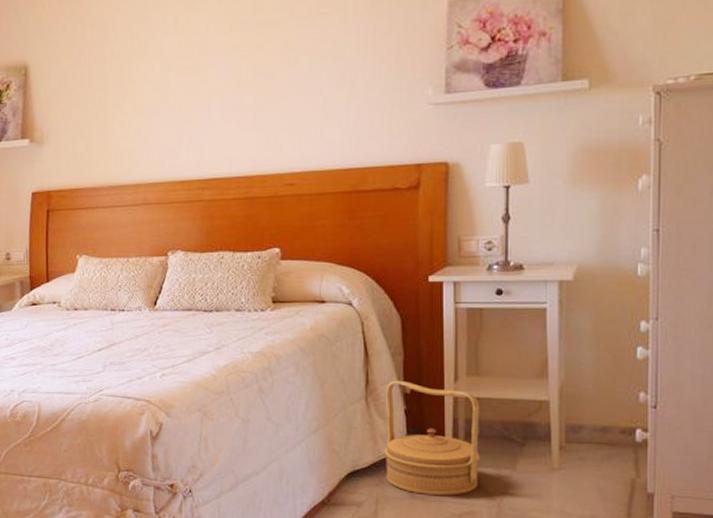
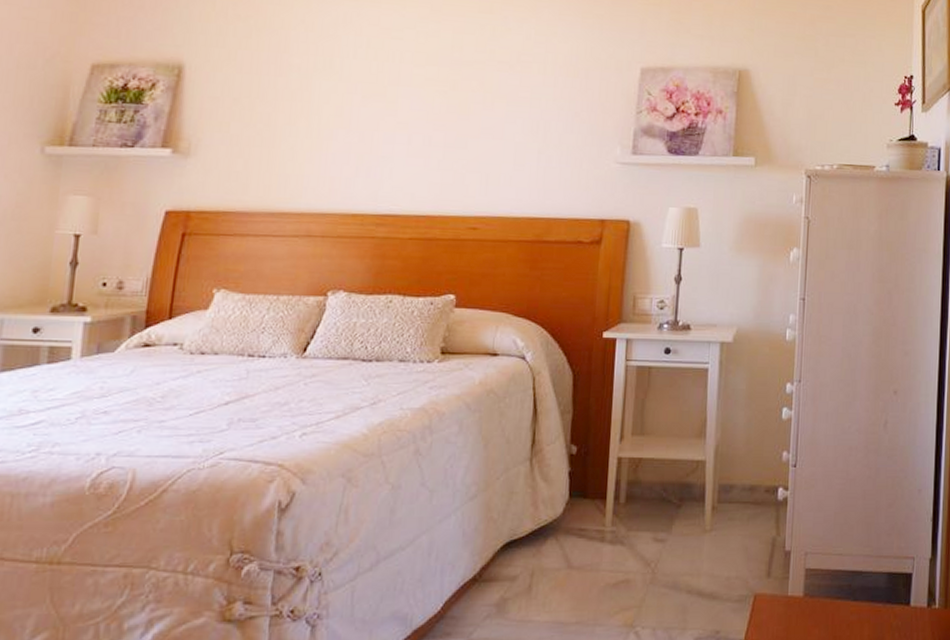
basket: present [384,380,481,496] -> none [544,440,642,565]

